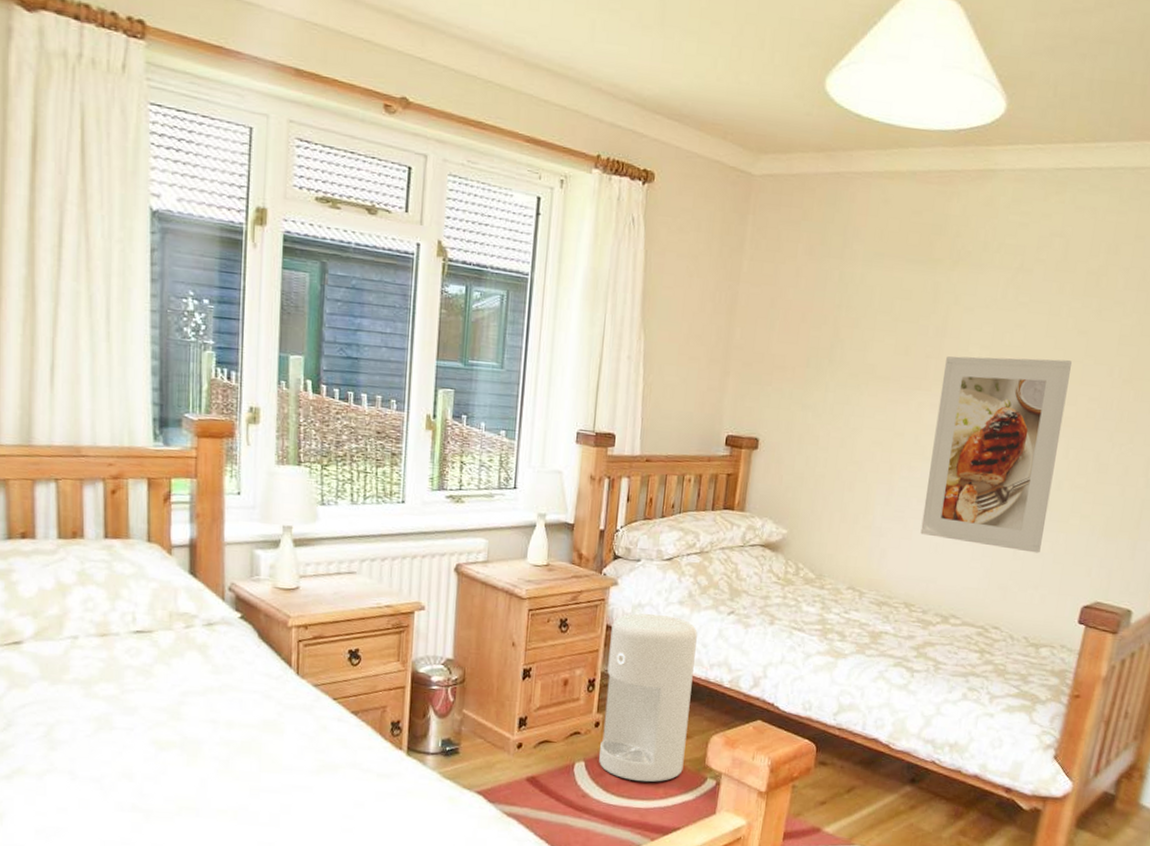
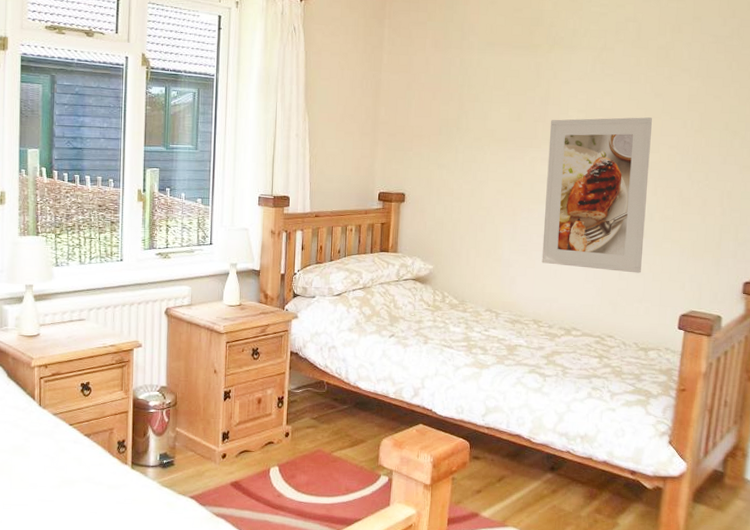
air purifier: present [599,613,697,782] -> none [290,340,365,482]

